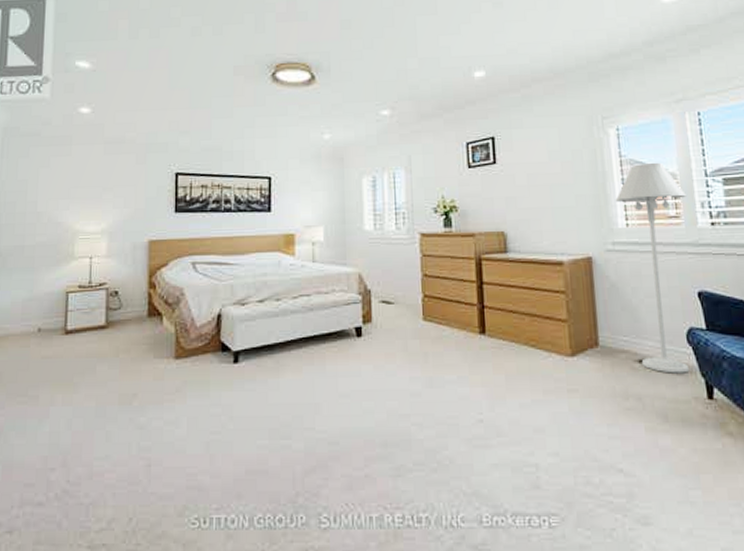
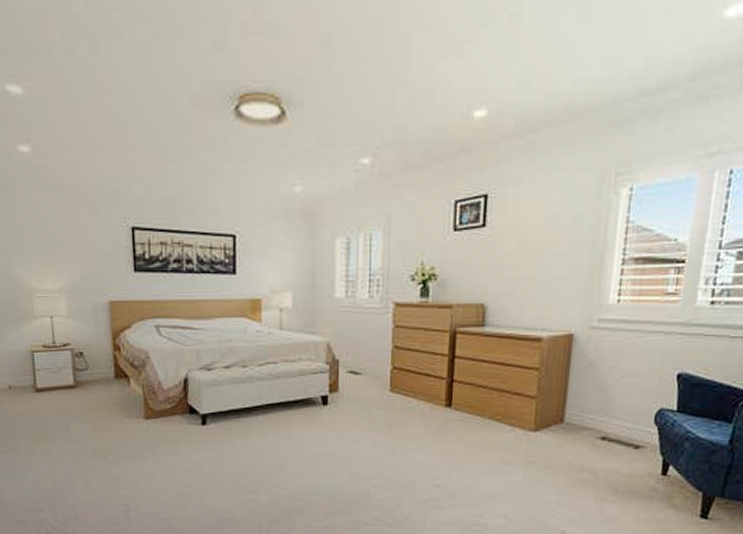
floor lamp: present [615,162,690,374] -> none [603,230,692,451]

